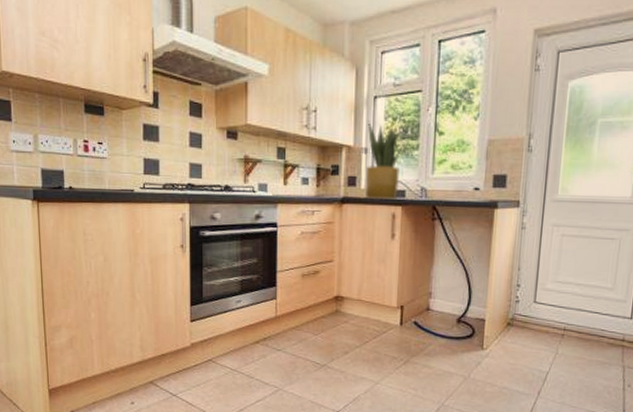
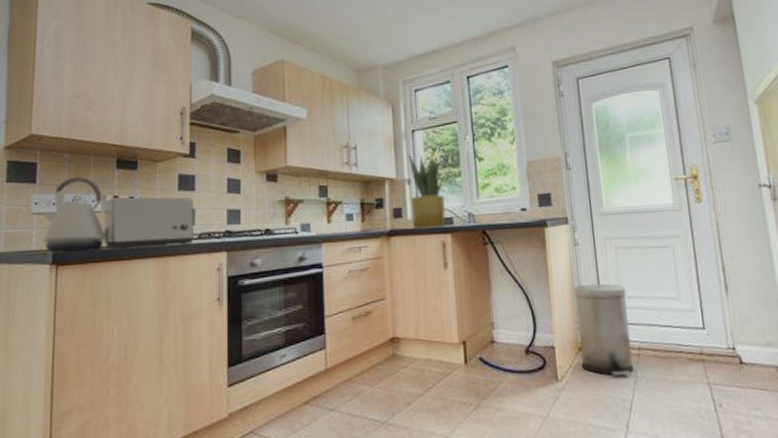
kettle: none [21,119,79,192] -> present [43,177,106,254]
toaster: none [75,141,159,194] -> present [103,196,194,250]
pedal bin: none [507,266,564,350] -> present [573,283,634,376]

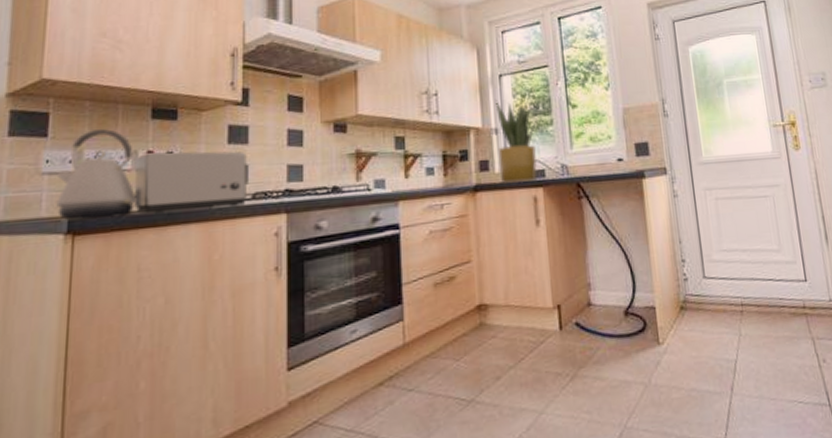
pedal bin: present [573,283,634,376] -> none [673,237,737,335]

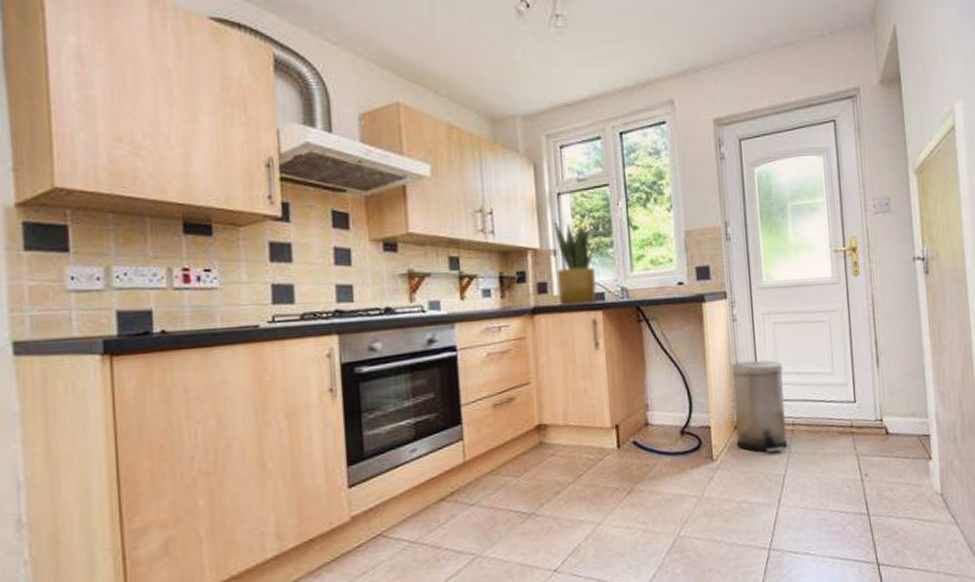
kettle: present [56,129,137,221] -> none [84,244,176,341]
toaster: present [134,151,247,214] -> none [169,269,295,335]
pedal bin: none [673,237,737,335] -> present [730,360,787,453]

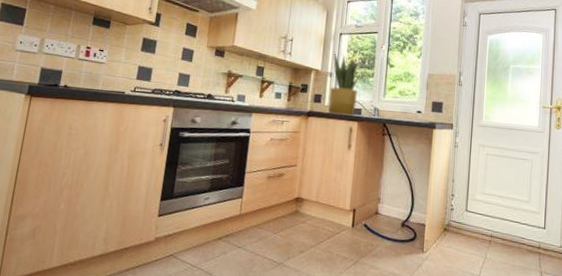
pedal bin: present [730,360,787,453] -> none [444,179,489,255]

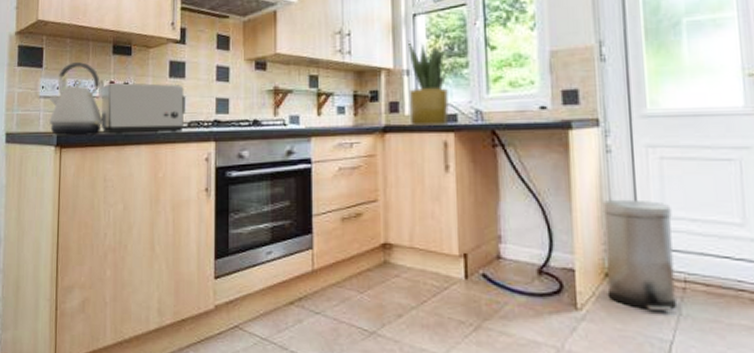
kettle: none [23,26,78,90] -> present [49,62,103,136]
toaster: none [73,47,153,97] -> present [101,82,184,135]
pedal bin: none [444,179,489,255] -> present [602,199,676,310]

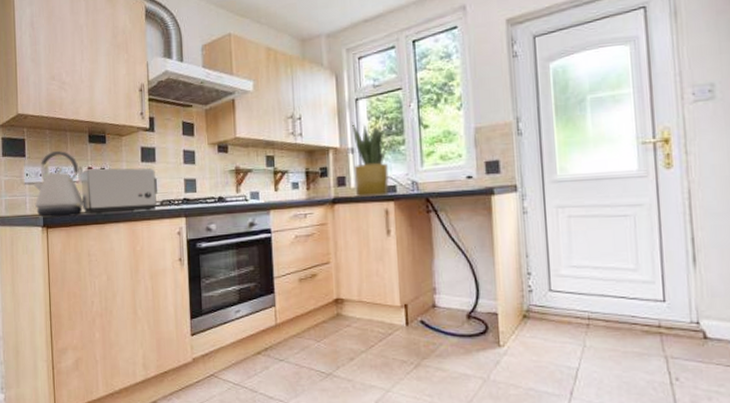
pedal bin: present [602,199,676,310] -> none [520,252,581,343]

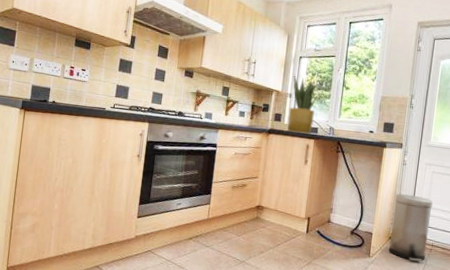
kettle: present [33,151,84,218] -> none [16,47,63,105]
toaster: present [80,168,157,215] -> none [60,67,129,113]
pedal bin: none [520,252,581,343] -> present [388,193,433,261]

